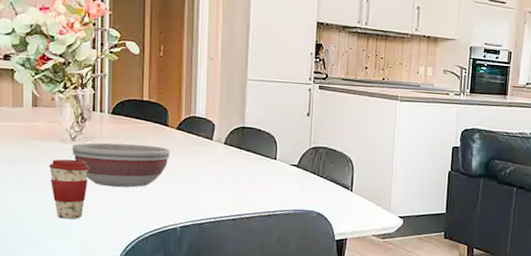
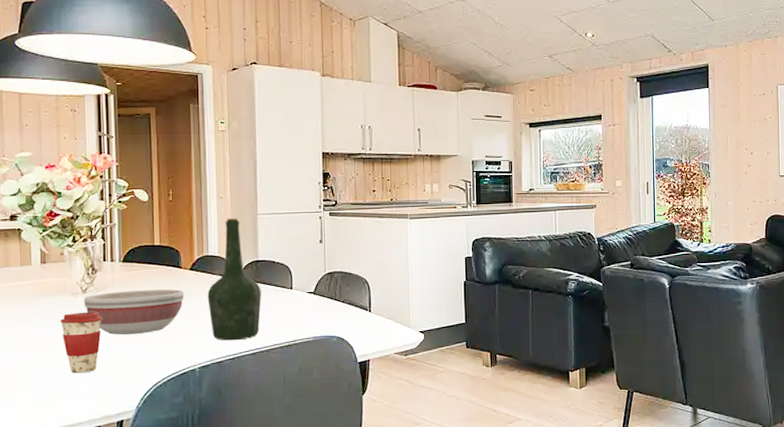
bottle: none [192,81,246,205] -> present [207,218,262,341]

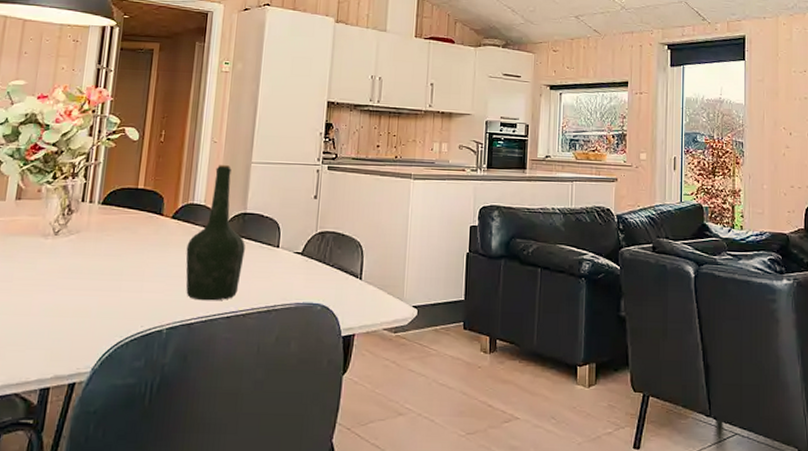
coffee cup: present [59,311,103,374] -> none [24,256,71,325]
bowl: present [83,289,185,336] -> none [53,236,163,286]

